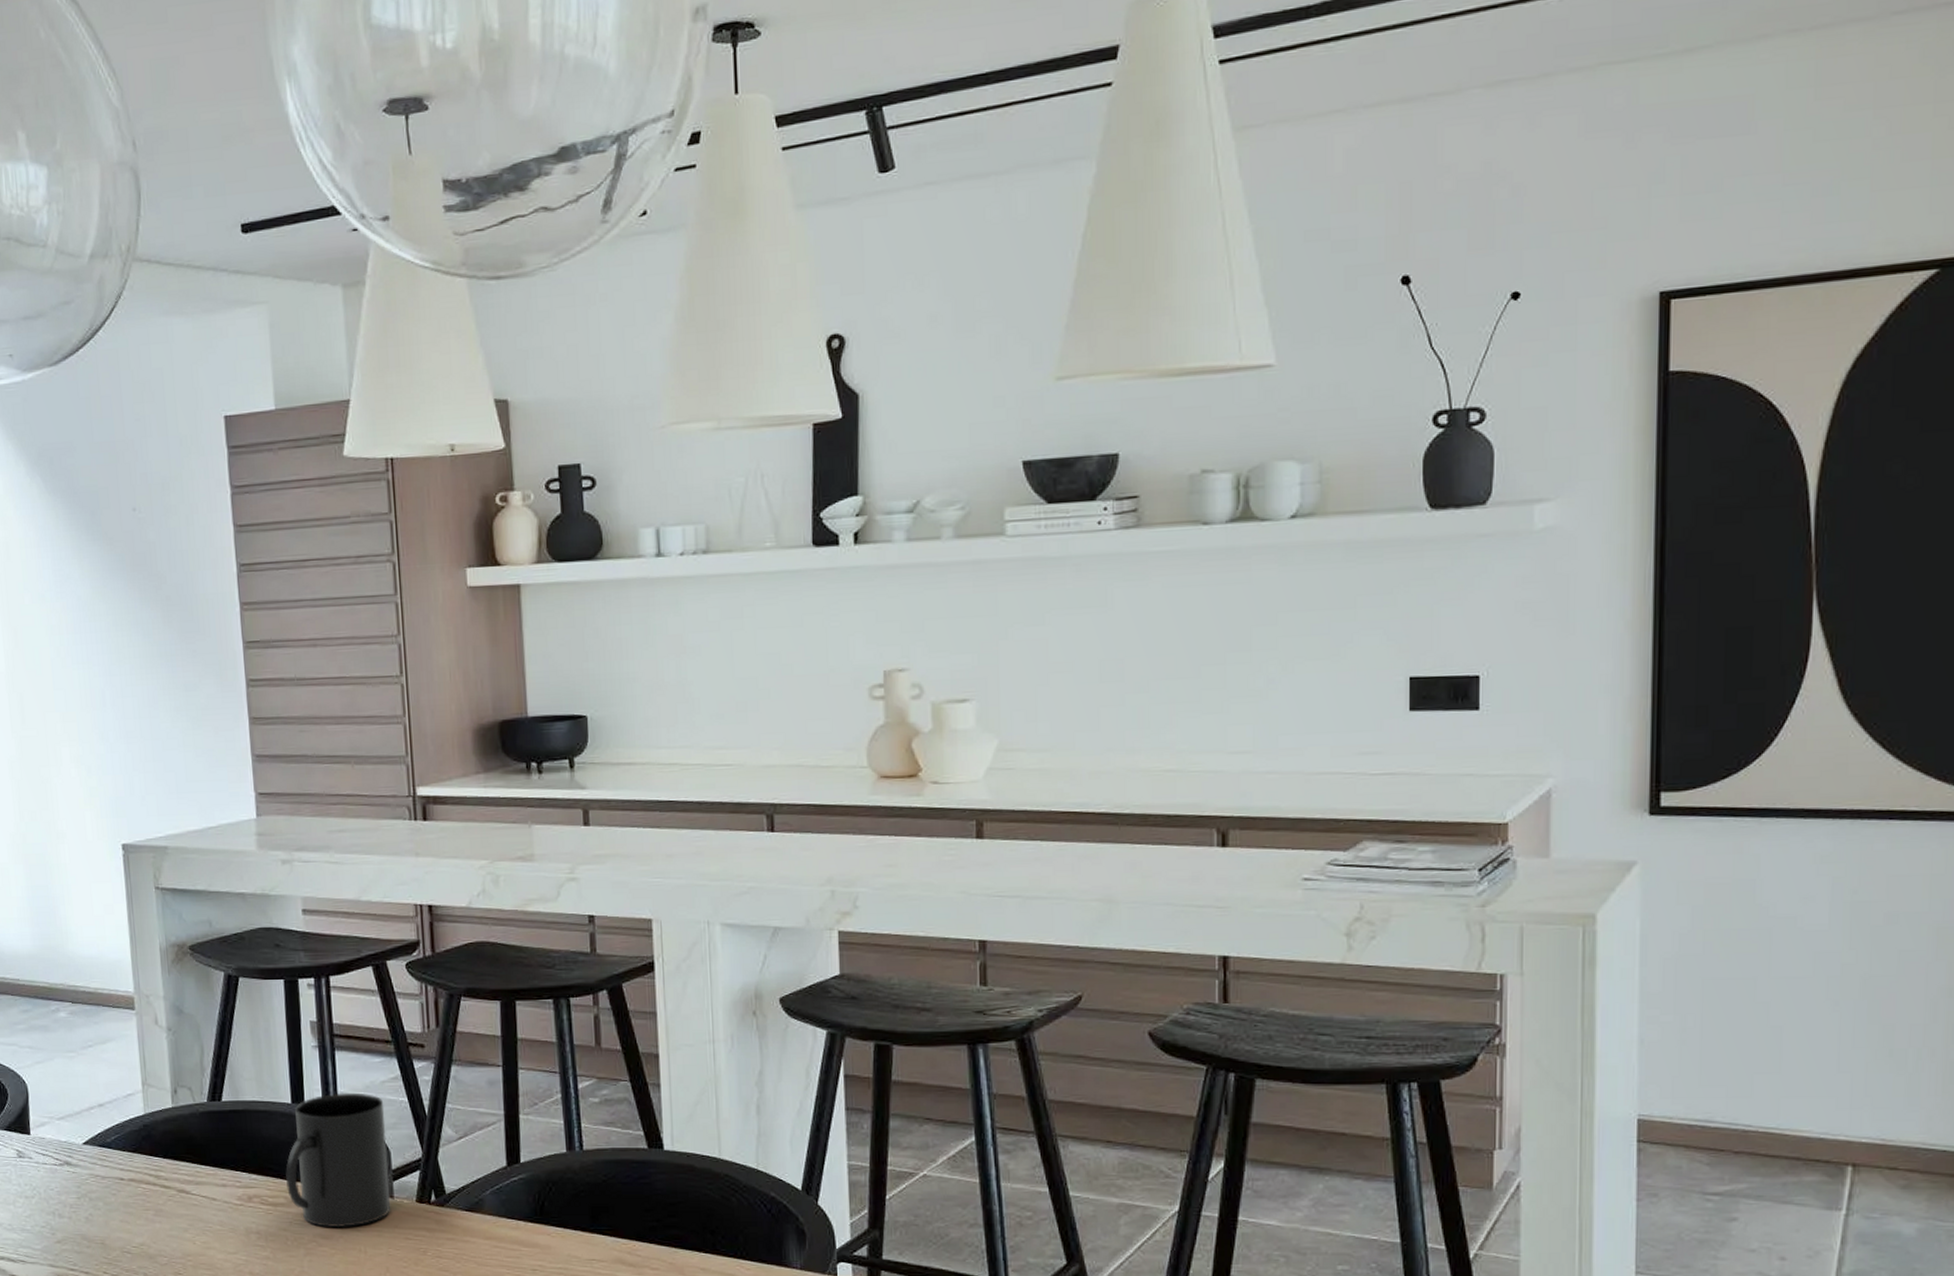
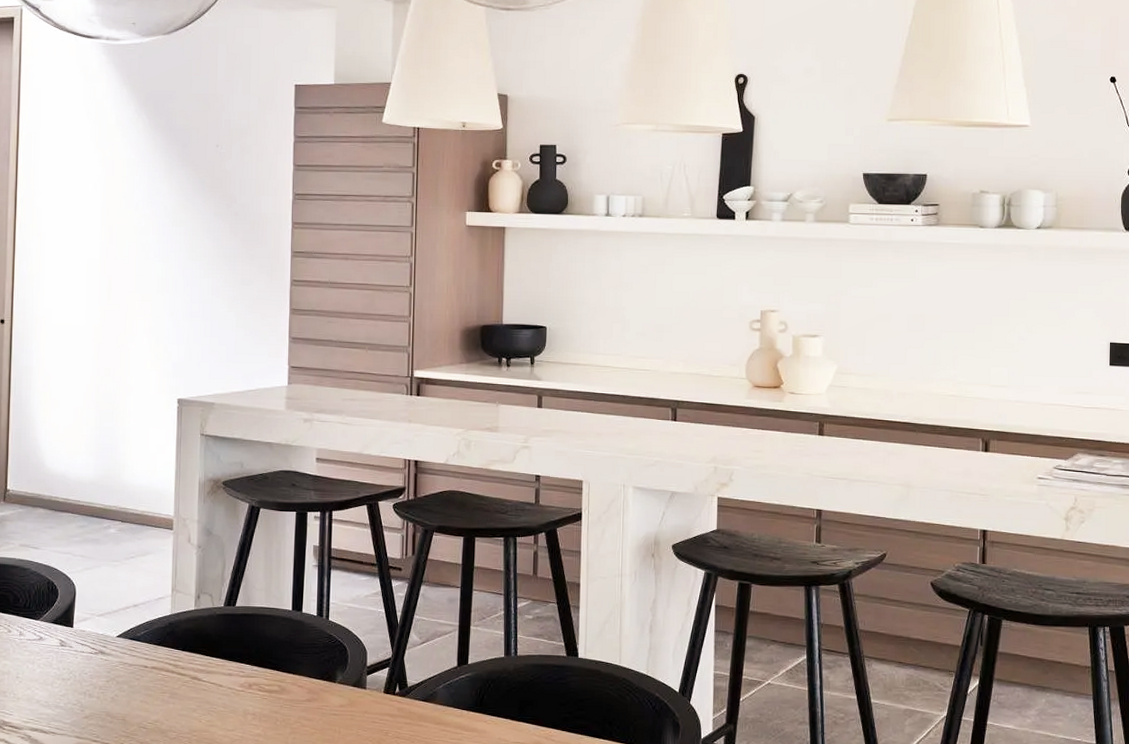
mug: present [286,1092,391,1228] -> none [281,603,366,712]

